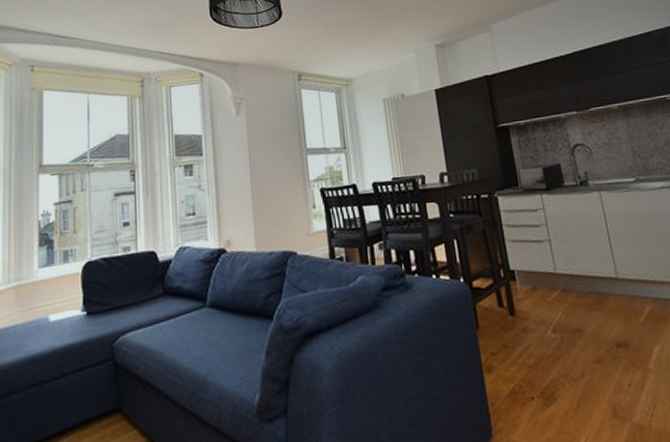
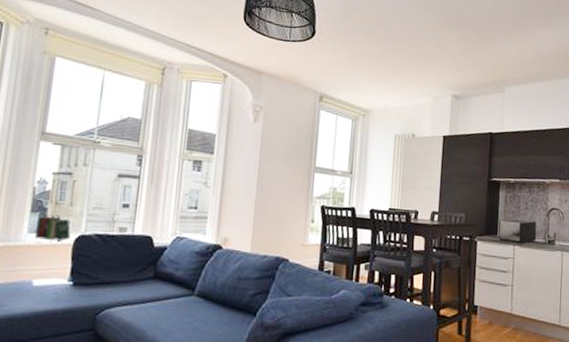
books: none [46,245,79,273] -> present [35,215,71,242]

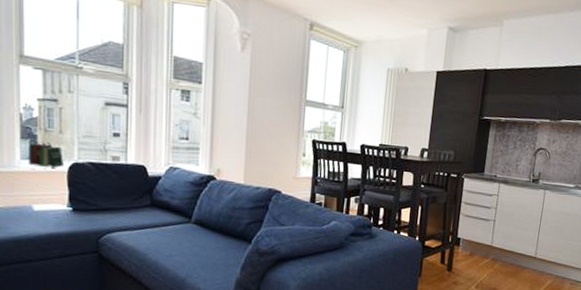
toaster: present [498,219,537,243] -> none [485,157,523,182]

